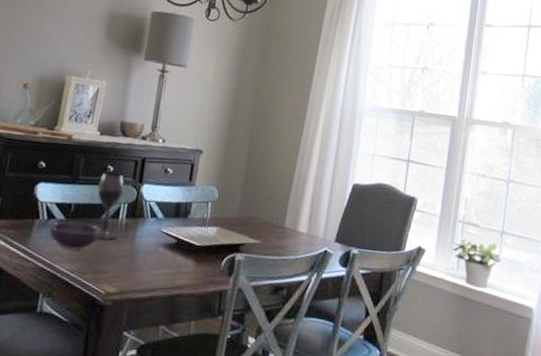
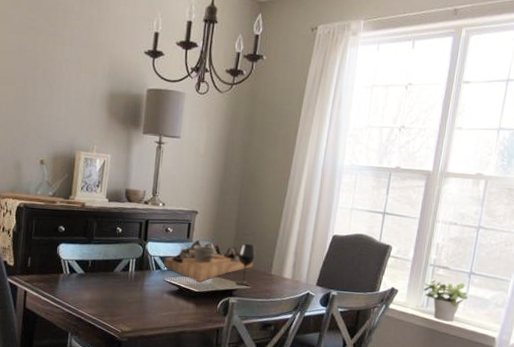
bowl: present [49,220,101,250] -> none [72,274,115,298]
wine glass: present [97,172,125,241] -> none [109,233,132,290]
decorative tray: none [160,183,265,233] -> present [164,239,254,282]
wine glass: none [243,190,267,241] -> present [235,244,256,286]

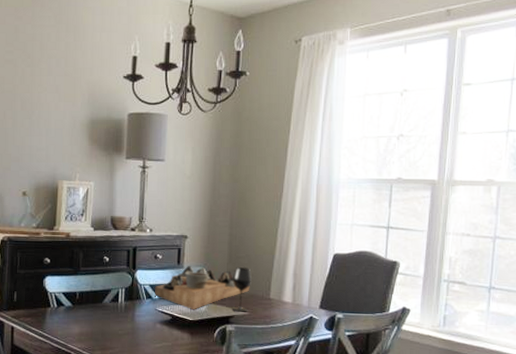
potted plant: present [423,279,468,322] -> none [438,296,490,342]

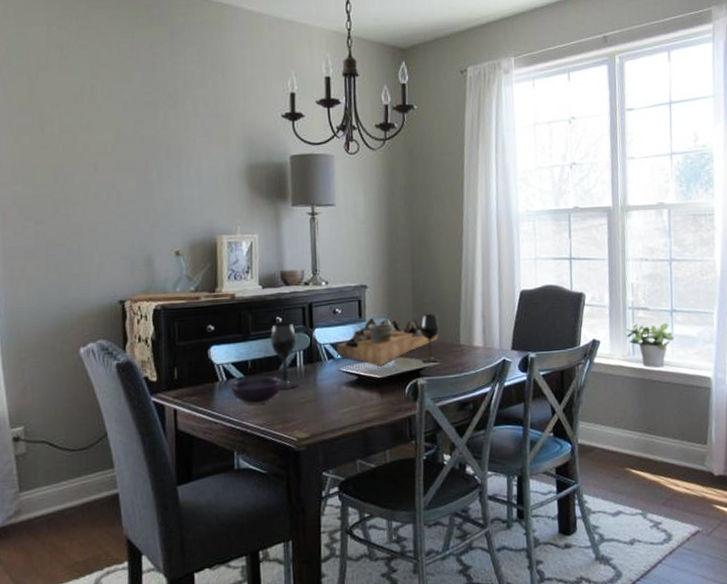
bowl: none [60,306,104,331] -> present [230,376,282,406]
wine glass: none [97,262,120,322] -> present [270,323,298,390]
potted plant: none [438,296,490,342] -> present [626,322,675,368]

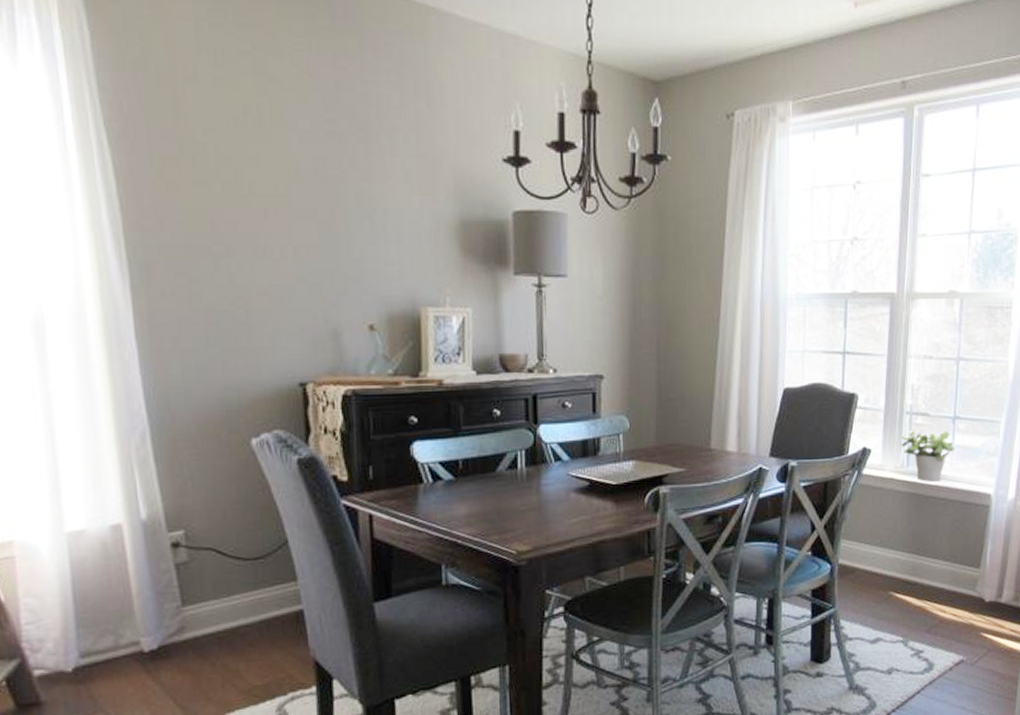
bowl: present [230,376,282,406] -> none [437,478,499,512]
wine glass: present [270,323,298,390] -> none [485,417,519,495]
decorative tray: present [336,317,439,366] -> none [565,413,686,470]
wine glass: present [419,314,439,363] -> none [663,412,687,469]

